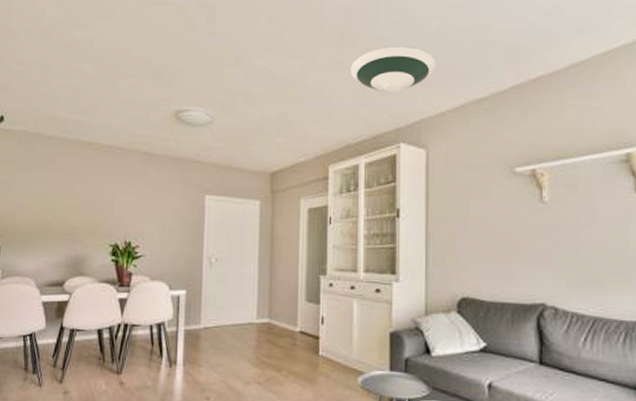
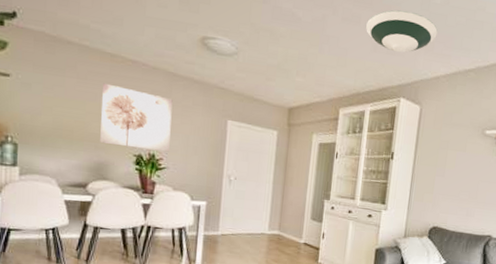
wall art: none [77,173,148,238] -> present [100,83,173,152]

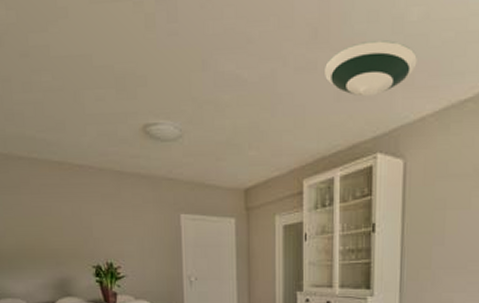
wall art: present [100,83,173,152] -> none [54,194,126,259]

